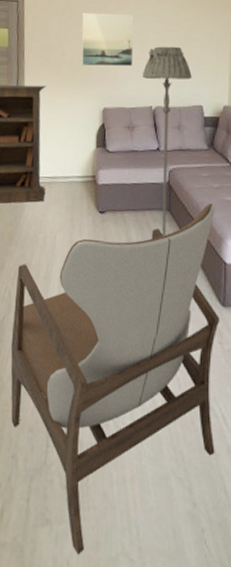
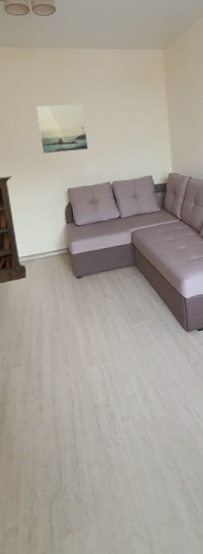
armchair: present [10,204,220,555] -> none [11,254,194,547]
floor lamp: present [143,46,192,236] -> none [98,128,140,287]

